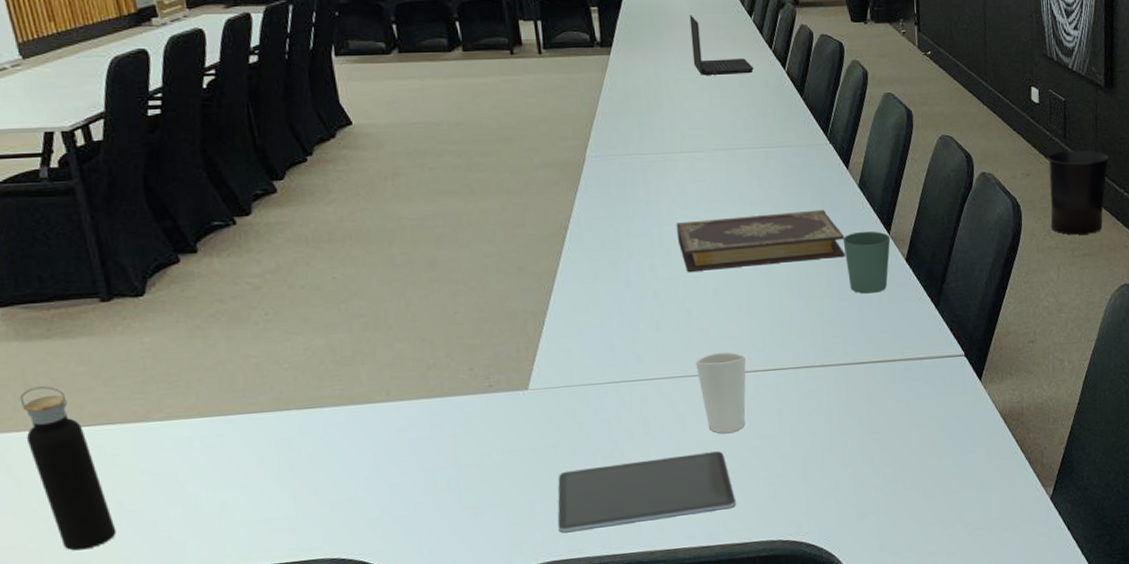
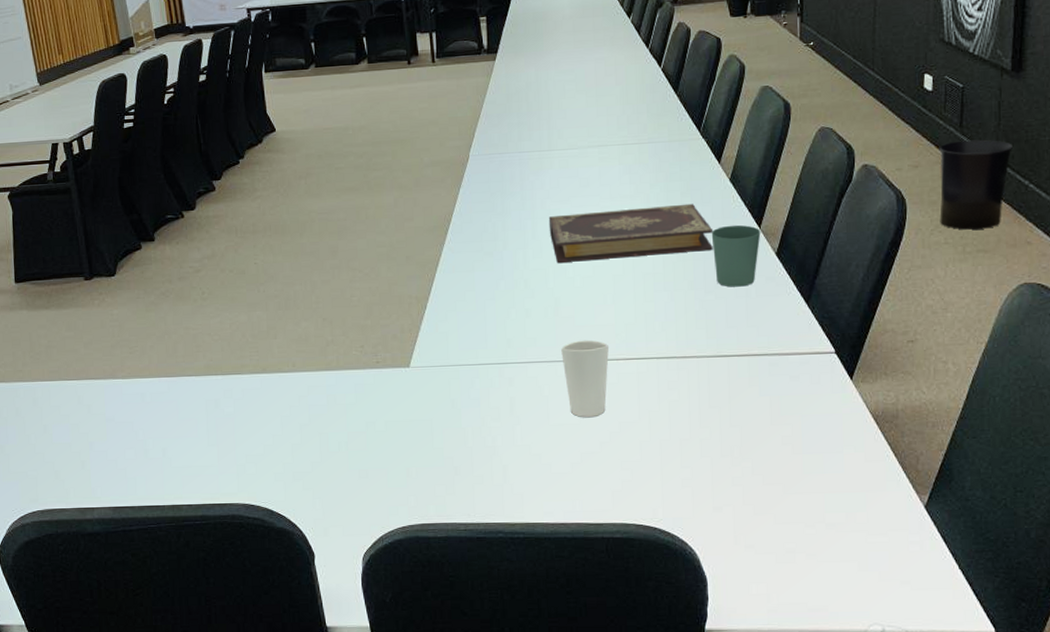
water bottle: present [19,386,117,551] -> none [27,347,88,480]
tablet: present [558,451,736,533] -> none [430,434,593,499]
laptop: present [689,15,754,75] -> none [570,19,630,76]

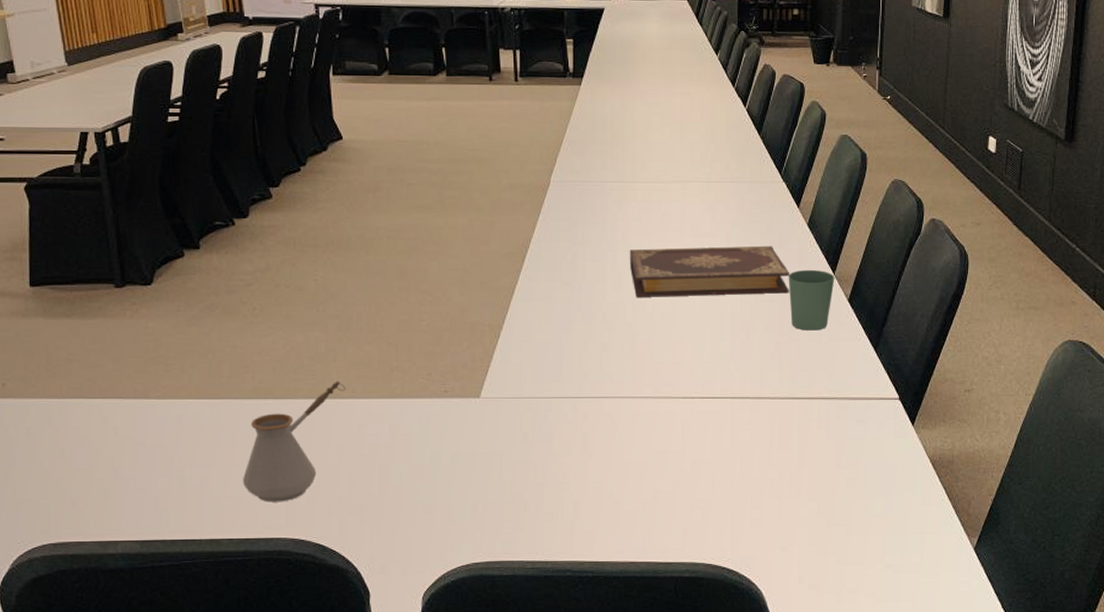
coffee pot: none [198,356,286,471] -> present [242,381,346,502]
cup: present [561,340,609,418] -> none [637,377,684,456]
waste bin: present [939,139,1013,230] -> none [997,202,1063,287]

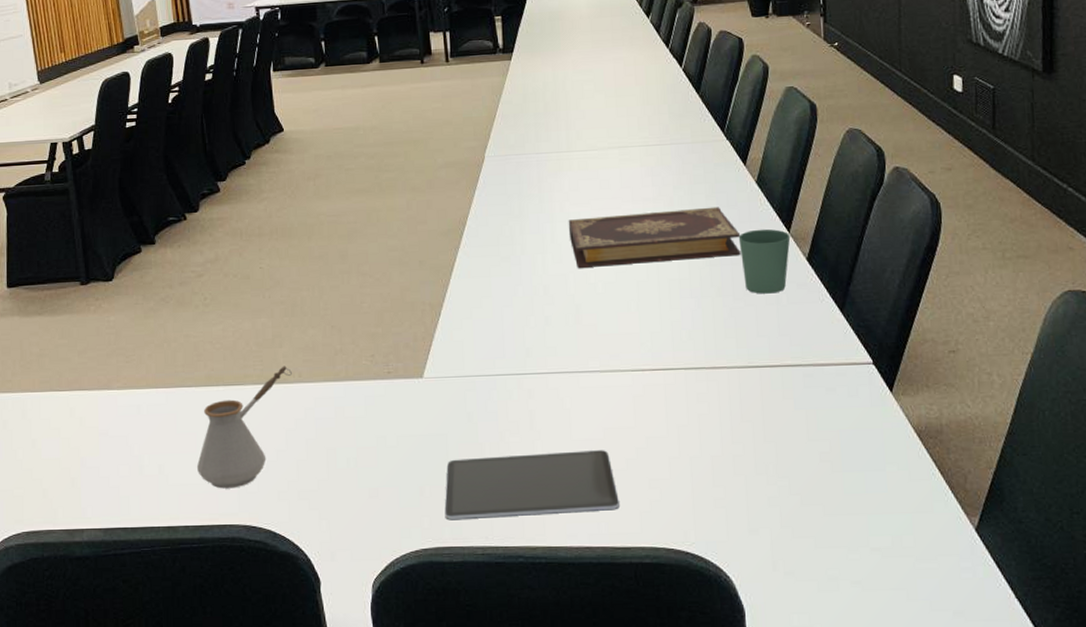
tablet: none [497,472,664,536] -> present [444,450,619,521]

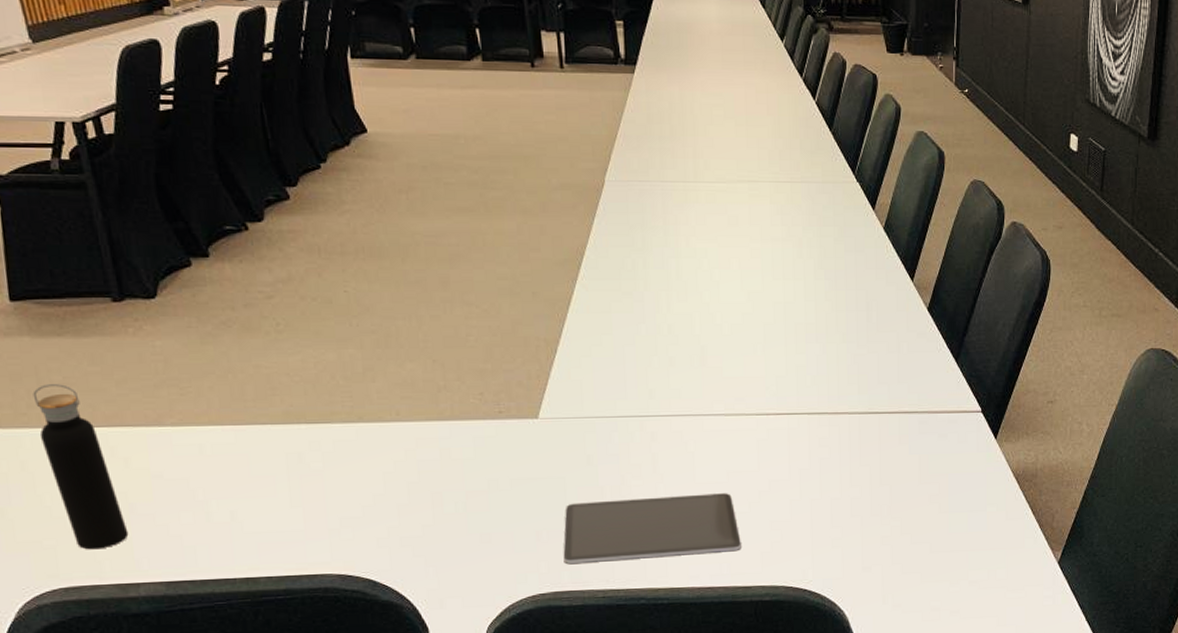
water bottle: none [17,355,78,498] -> present [32,384,129,550]
coffee pot: present [196,366,292,489] -> none [277,402,388,536]
book: present [568,206,741,268] -> none [694,251,867,307]
dixie cup: present [738,229,791,294] -> none [864,276,914,342]

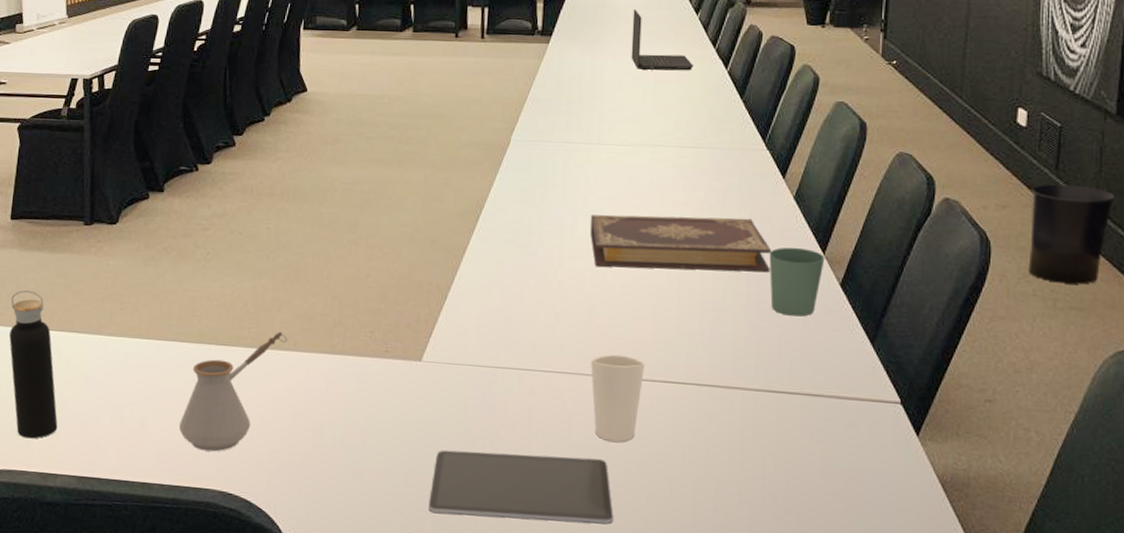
coffee pot: none [277,402,388,536] -> present [178,331,287,452]
book: none [694,251,867,307] -> present [589,214,772,272]
cup: none [708,392,758,476] -> present [591,354,644,443]
laptop: none [718,35,782,102] -> present [631,9,693,71]
dixie cup: none [864,276,914,342] -> present [769,247,825,317]
waste bin: none [1080,204,1146,294] -> present [1028,184,1115,285]

